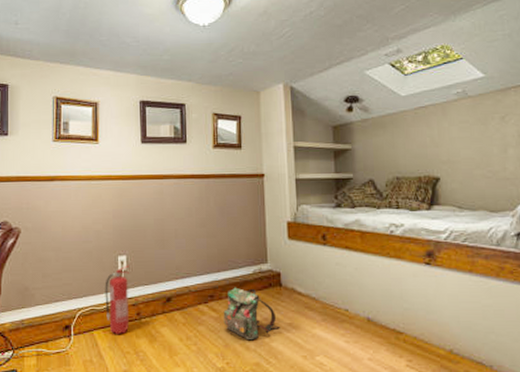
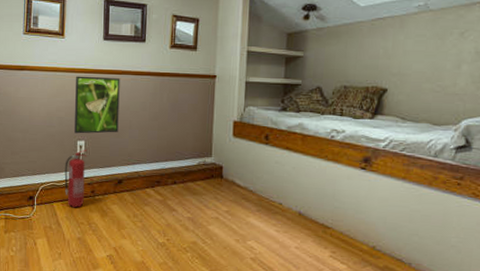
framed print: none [113,183,163,248] -> present [74,76,120,134]
backpack: present [223,287,281,341] -> none [167,175,219,223]

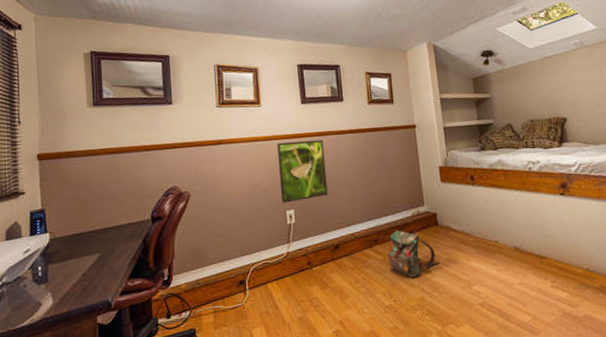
fire extinguisher: present [64,149,88,208] -> none [275,218,301,285]
backpack: none [167,175,219,223] -> present [387,230,441,278]

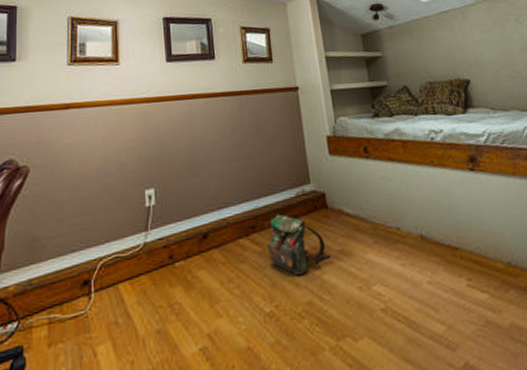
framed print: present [277,140,328,203] -> none [137,104,196,181]

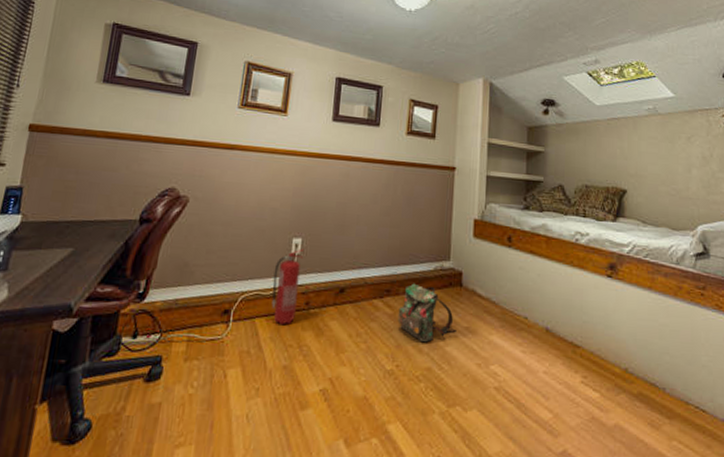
fire extinguisher: none [130,199,160,286] -> present [272,248,305,326]

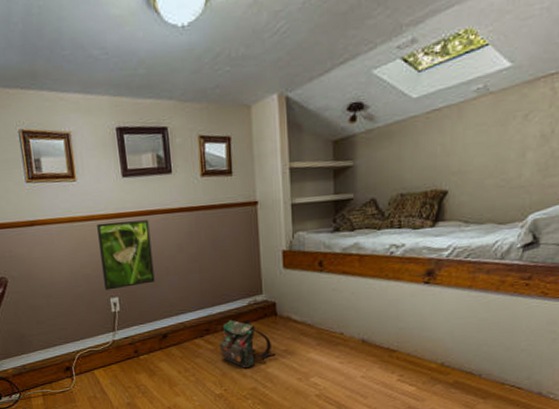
fire extinguisher: present [272,248,305,326] -> none [100,306,128,373]
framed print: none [290,159,349,230] -> present [97,220,155,290]

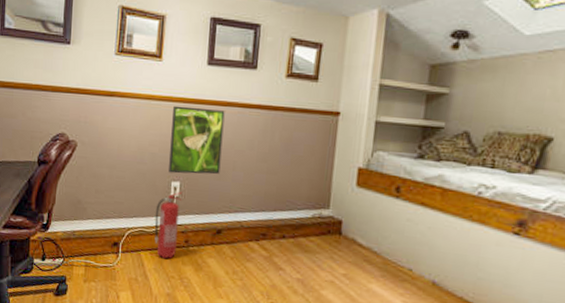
fire extinguisher: none [100,306,128,373] -> present [154,191,183,259]
backpack: present [219,320,277,369] -> none [273,229,334,285]

